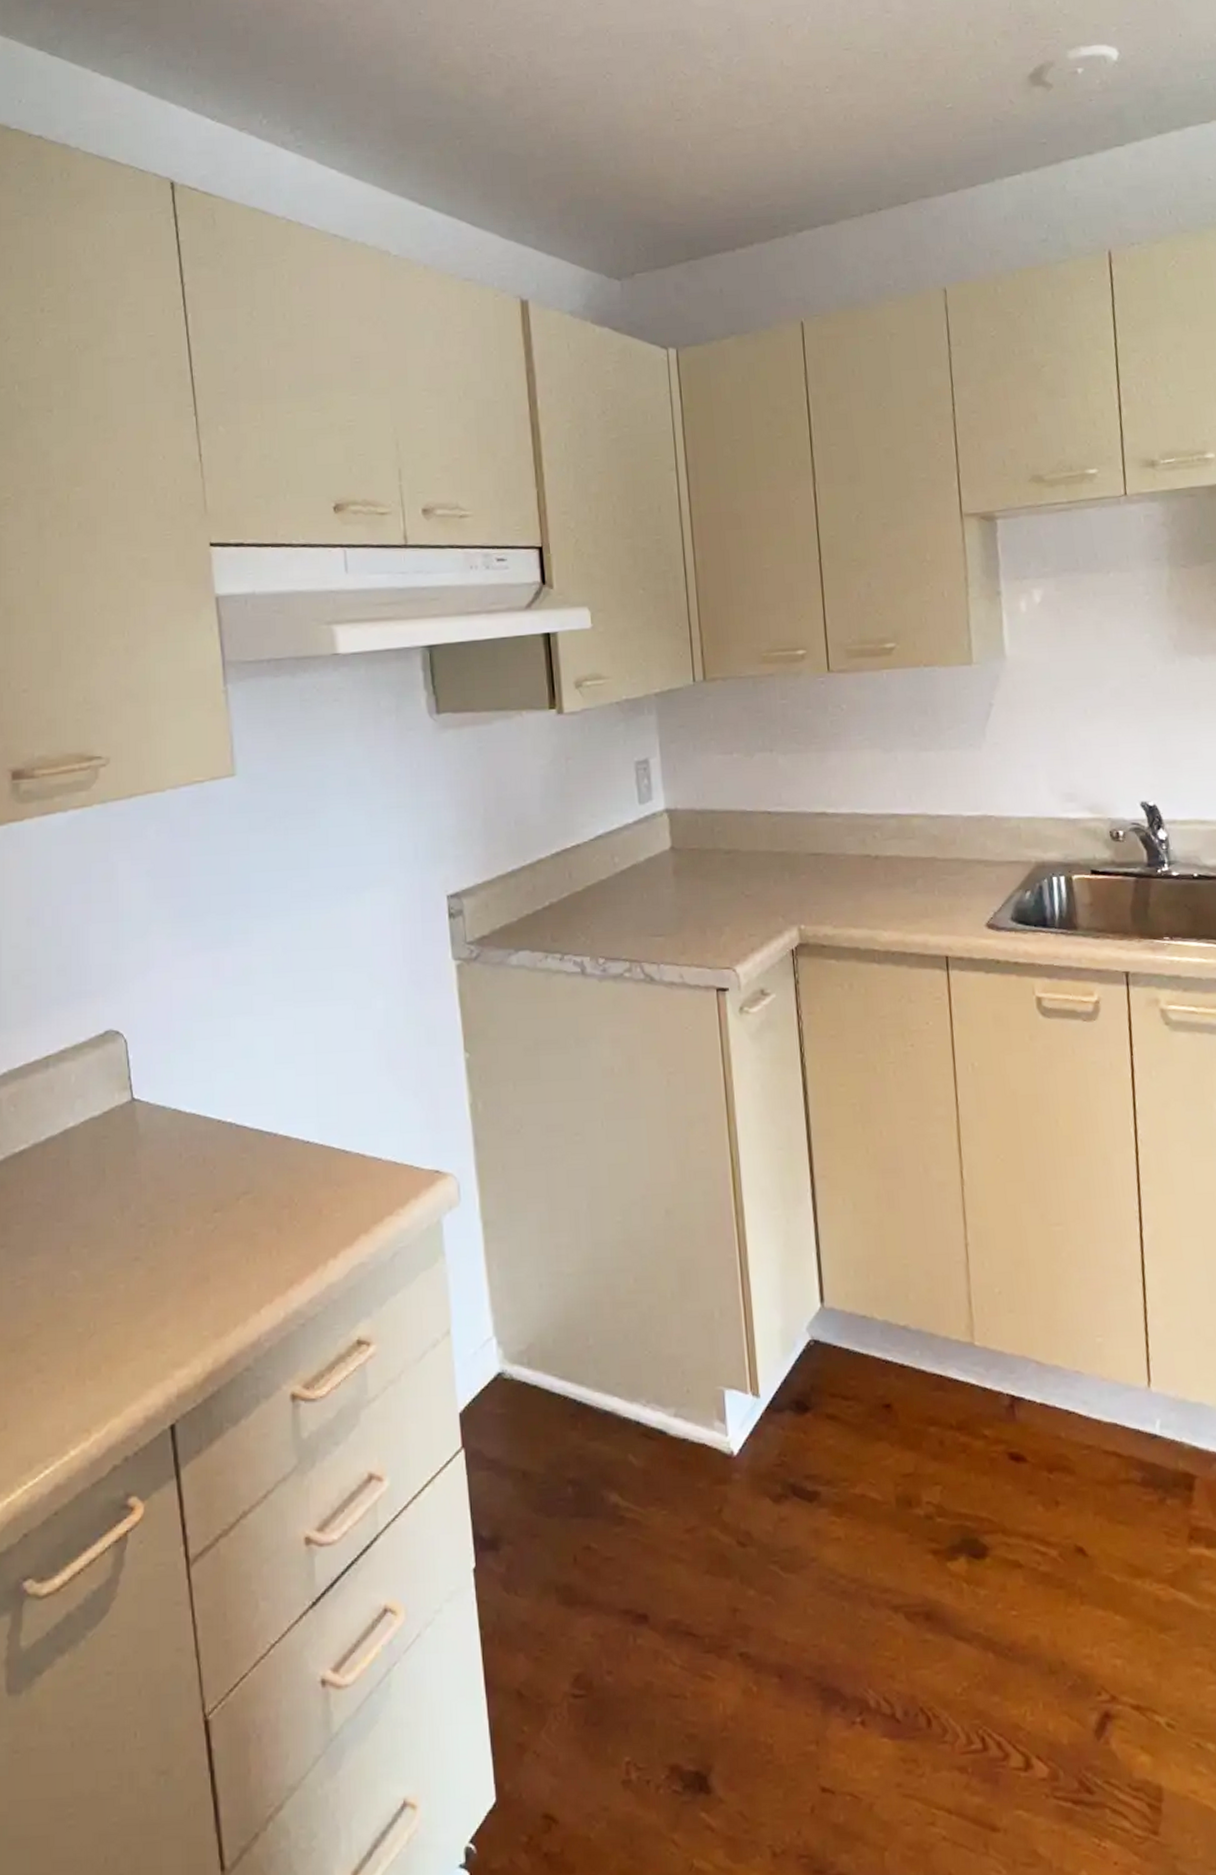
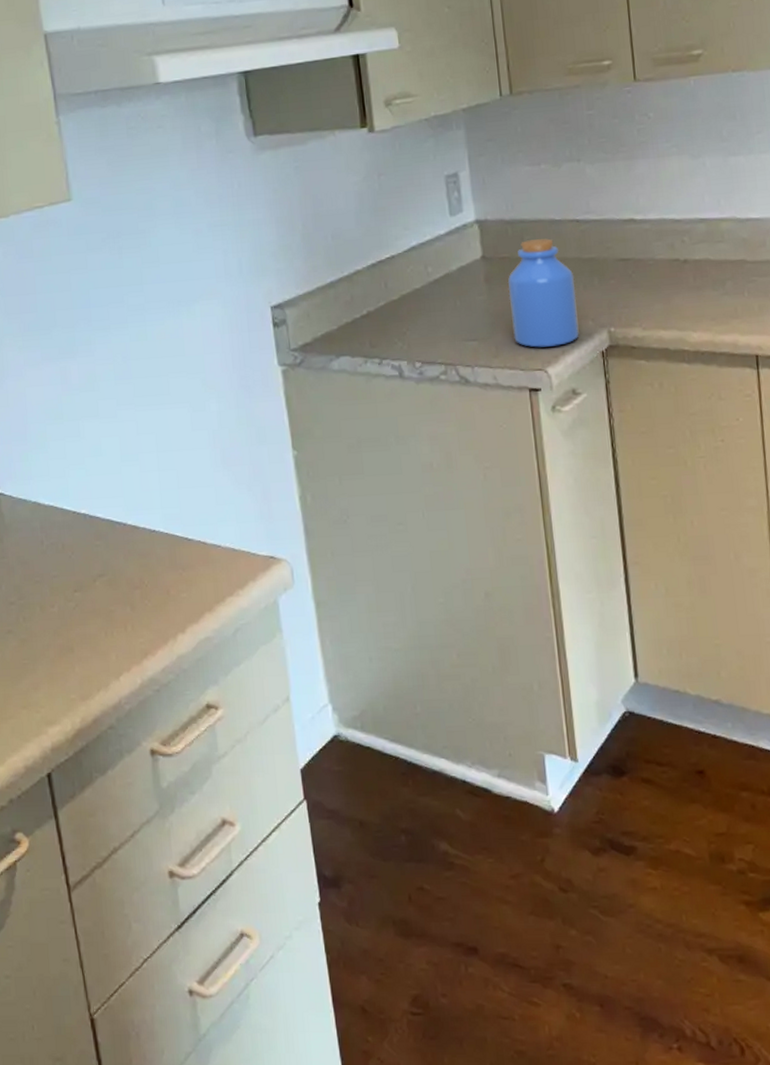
jar: none [696,830,769,945] -> present [507,238,579,348]

